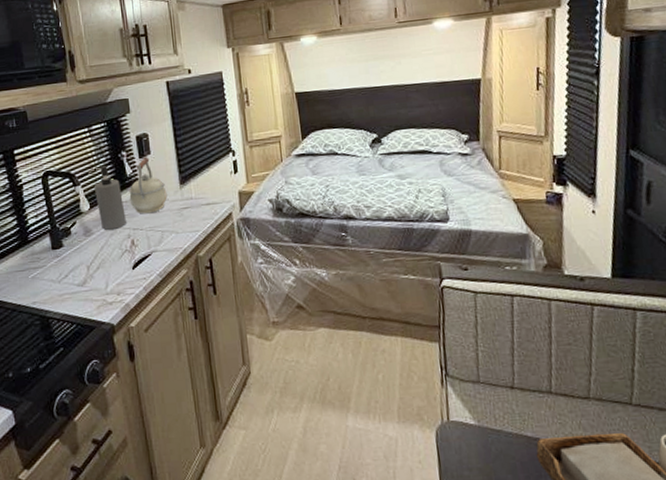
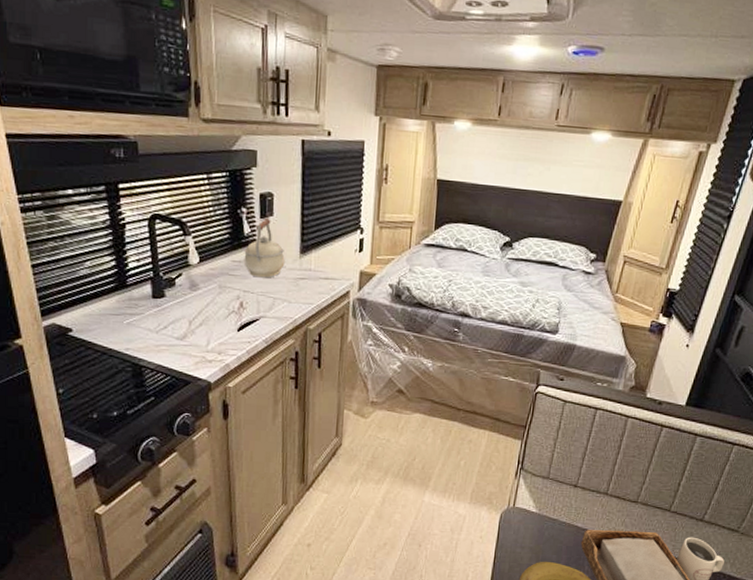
soap dispenser: present [88,166,126,231] -> none [202,219,238,289]

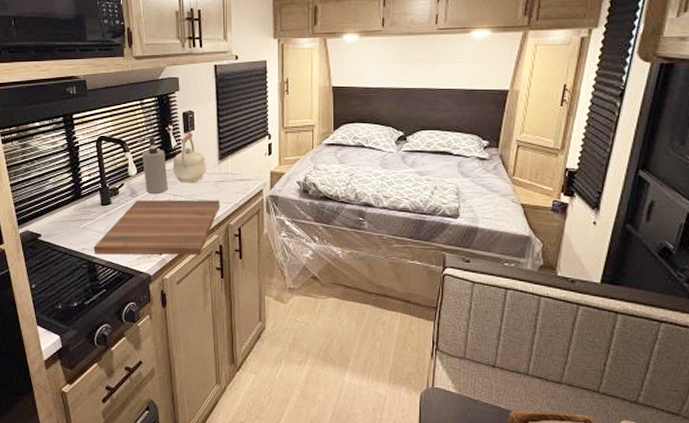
cutting board: none [140,294,300,362] -> present [93,199,221,255]
soap dispenser: none [202,219,238,289] -> present [138,137,168,194]

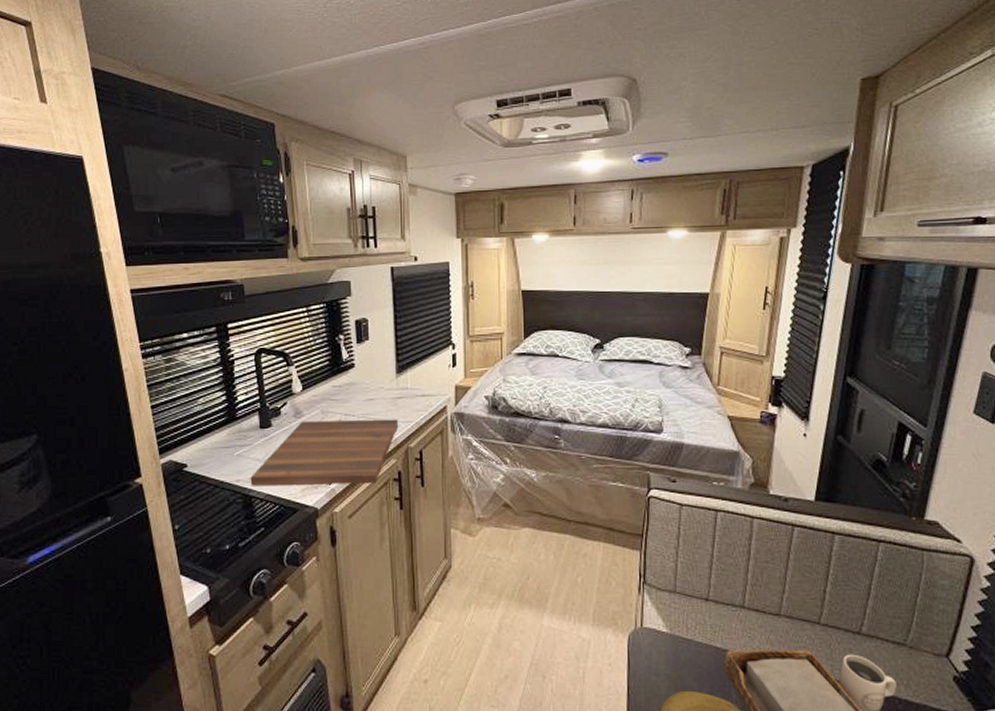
soap dispenser: present [138,137,168,194] -> none [303,348,338,414]
kettle: present [172,132,206,183] -> none [343,342,382,400]

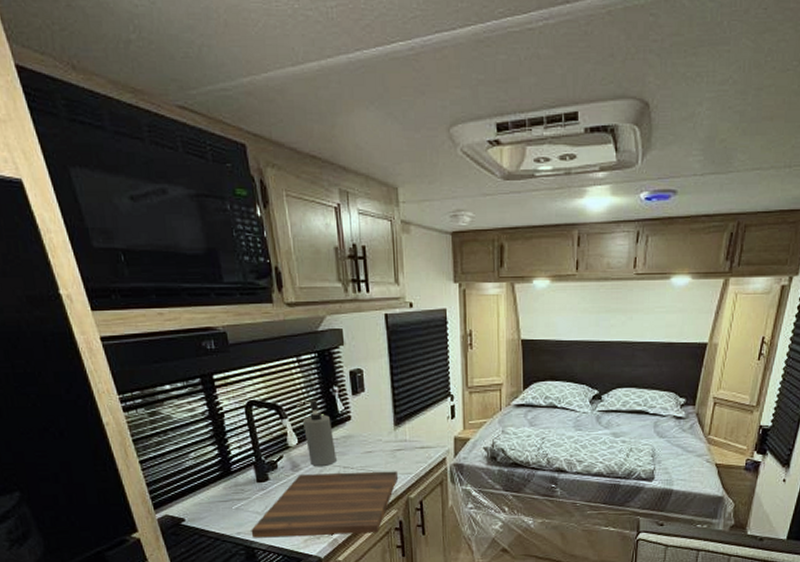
soap dispenser: none [303,348,338,414] -> present [297,400,336,467]

